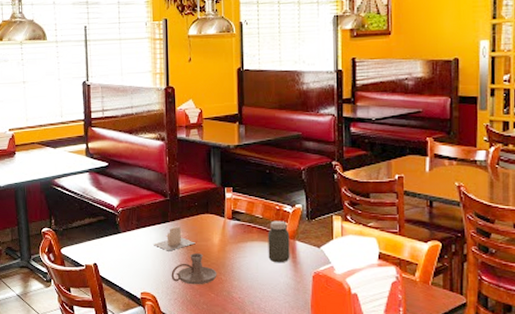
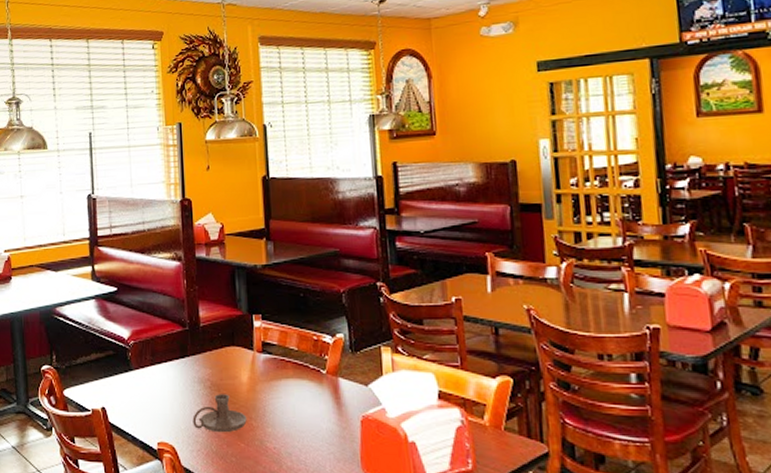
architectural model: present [154,226,196,251] -> none [171,361,220,392]
jar: present [268,220,290,263] -> none [305,353,333,405]

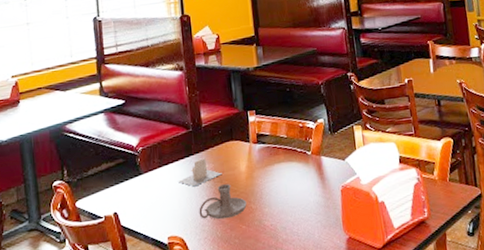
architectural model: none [171,361,220,392] -> present [178,158,222,187]

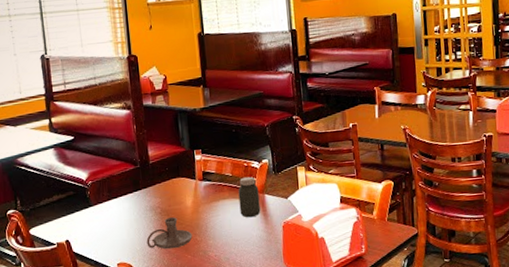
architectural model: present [178,158,222,187] -> none [127,193,169,219]
jar: none [293,137,318,182] -> present [238,176,261,218]

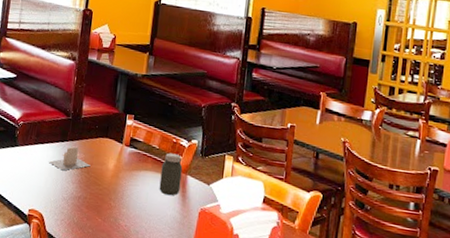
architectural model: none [127,193,169,219] -> present [49,146,91,171]
candle holder: present [146,217,192,250] -> none [61,175,107,209]

